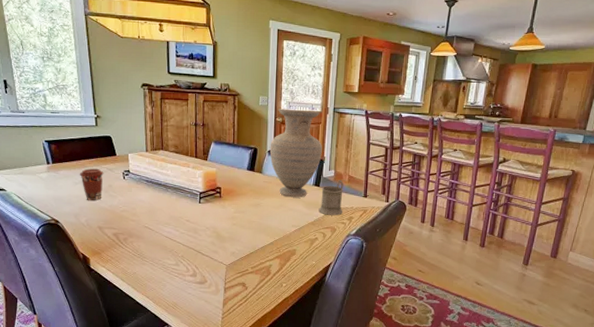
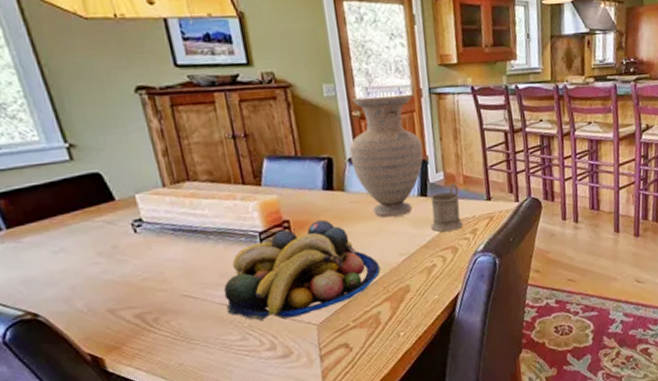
coffee cup: present [79,168,104,200] -> none [57,224,105,274]
fruit bowl: none [170,191,276,257] -> present [223,220,380,321]

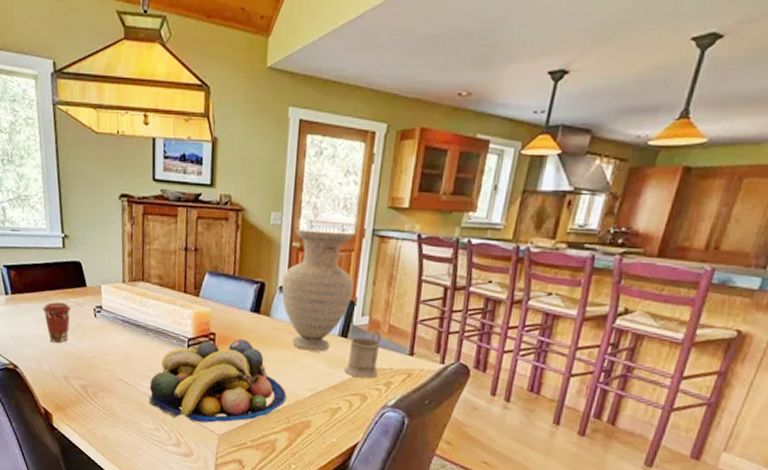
coffee cup: none [57,224,105,274] -> present [42,302,72,343]

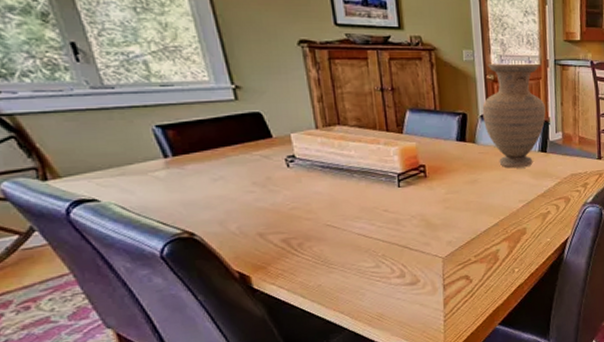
coffee cup: present [42,302,72,343] -> none [218,157,259,200]
fruit bowl: present [148,339,286,423] -> none [362,167,501,252]
mug: present [344,330,381,379] -> none [548,142,577,184]

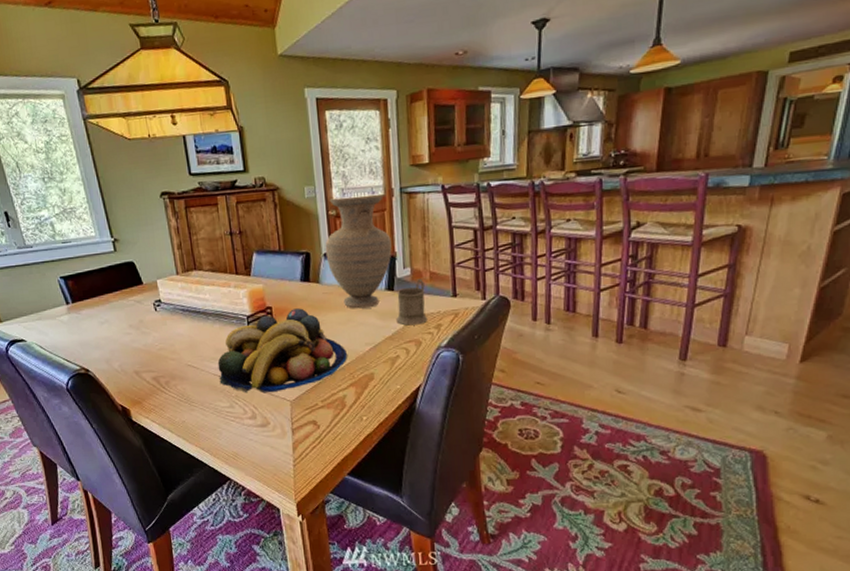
fruit bowl: none [362,167,501,252] -> present [217,308,347,394]
mug: none [548,142,577,184] -> present [396,279,428,326]

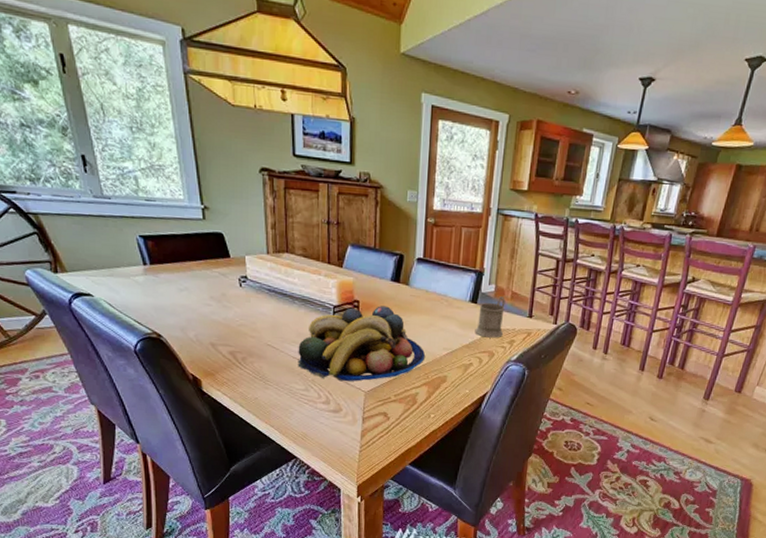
vase: present [325,195,392,309] -> none [418,207,482,316]

